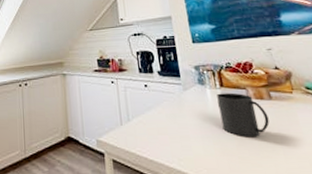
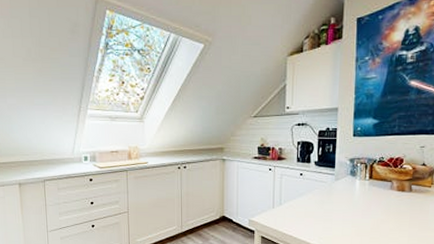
mug: present [217,92,270,137] -> none [363,184,404,222]

